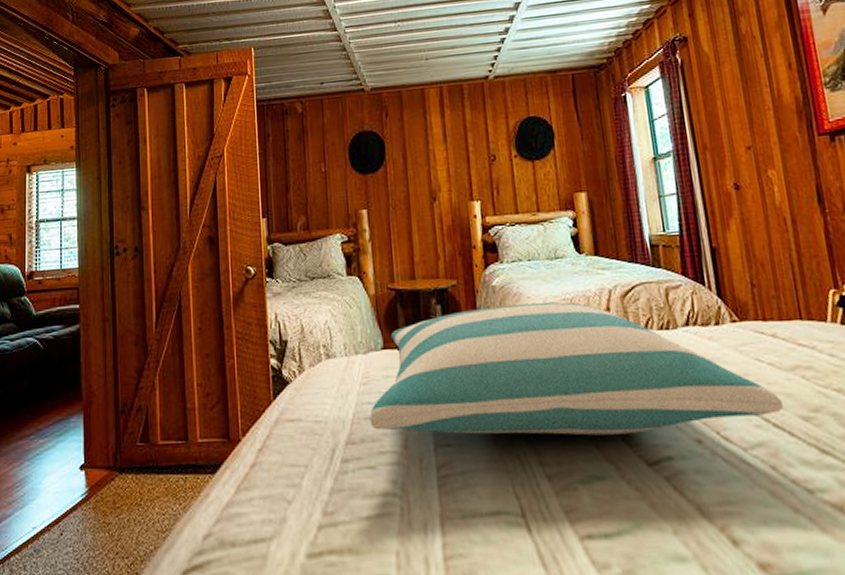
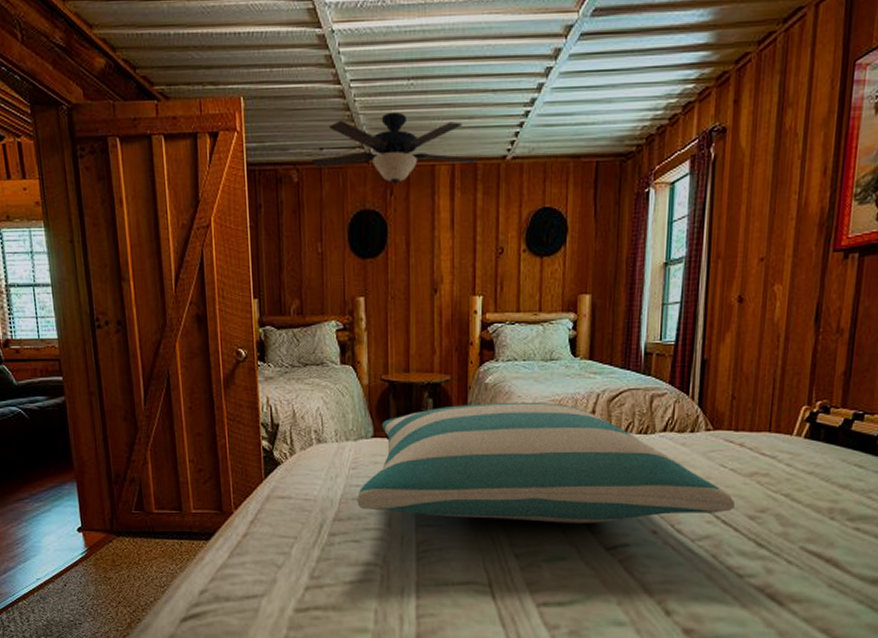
ceiling fan: none [314,48,463,132] -> present [312,112,478,213]

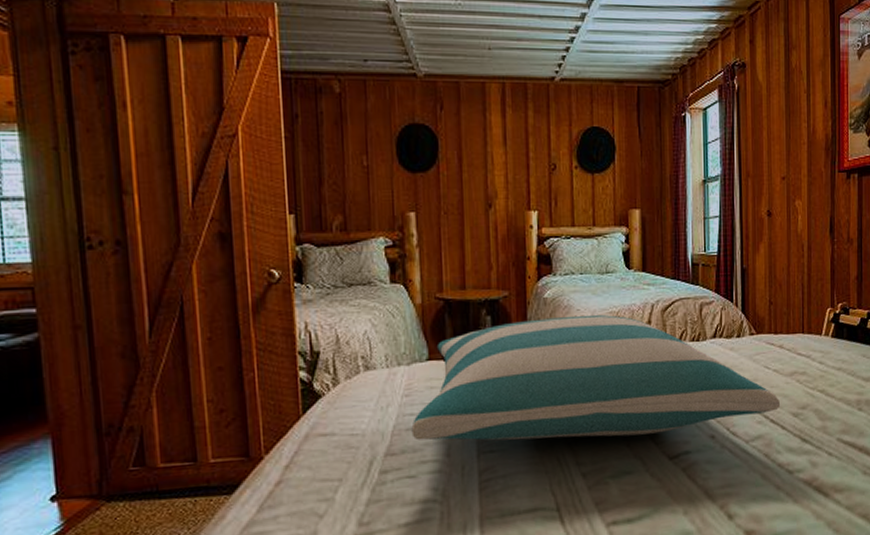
ceiling fan: present [312,112,478,213] -> none [355,29,527,127]

